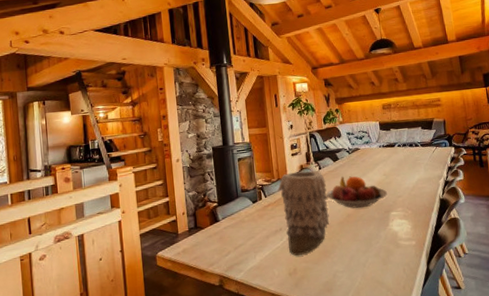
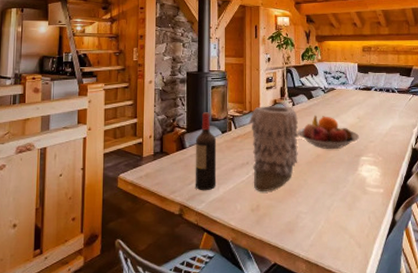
wine bottle: none [227,184,253,261] -> present [195,112,217,191]

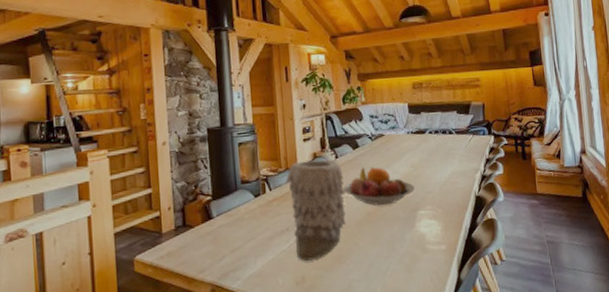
wine bottle: present [195,112,217,191] -> none [223,174,253,267]

